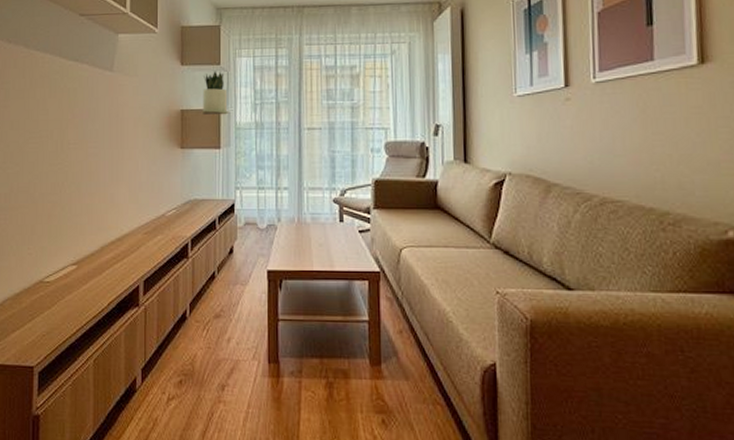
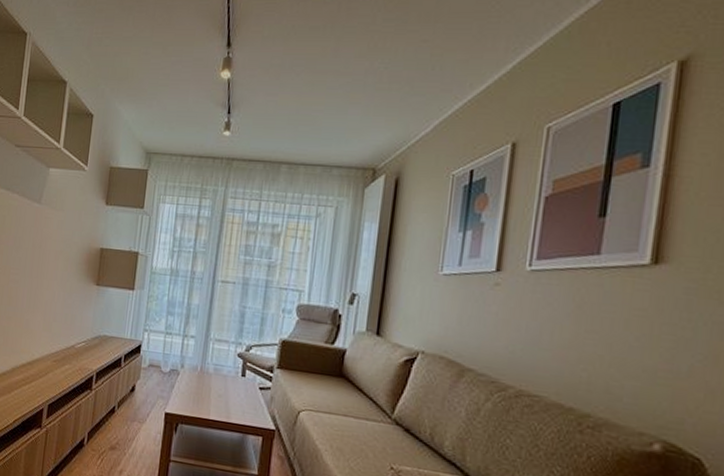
planter: present [200,71,229,115] -> none [118,214,148,259]

